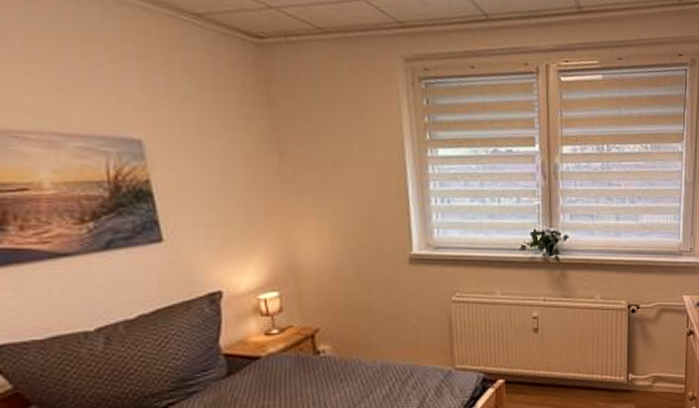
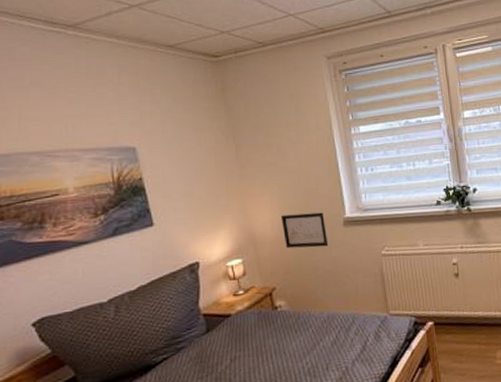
wall art: none [332,244,389,286] -> present [281,212,329,249]

